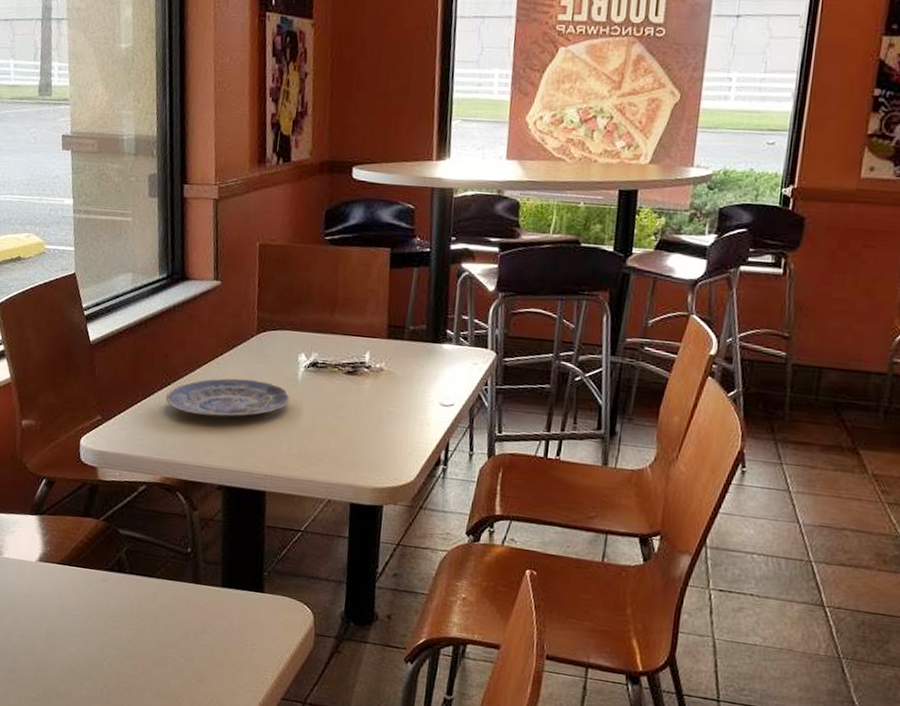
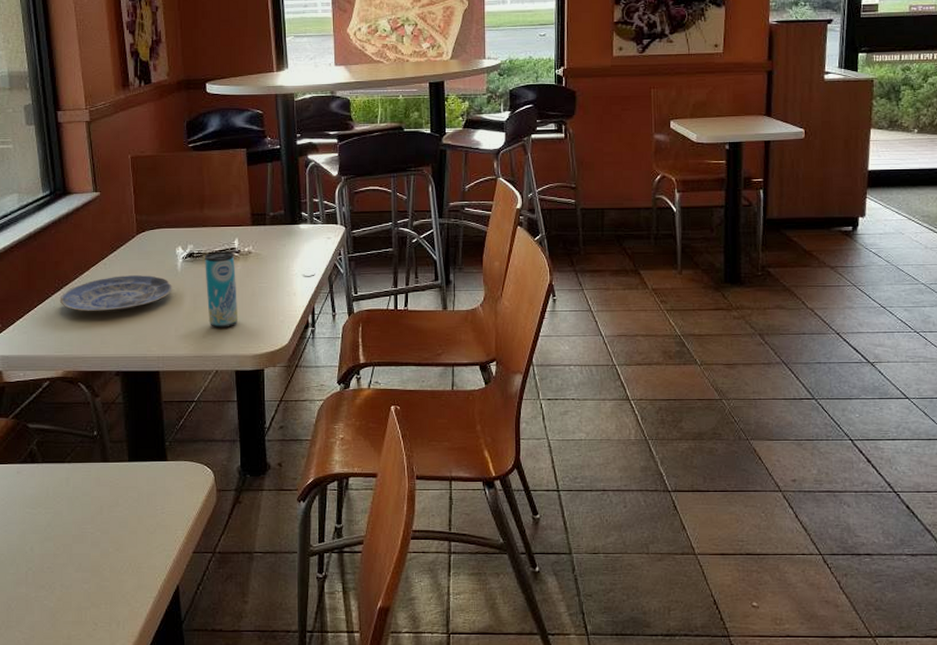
beverage can: none [326,363,364,453] -> present [205,251,239,329]

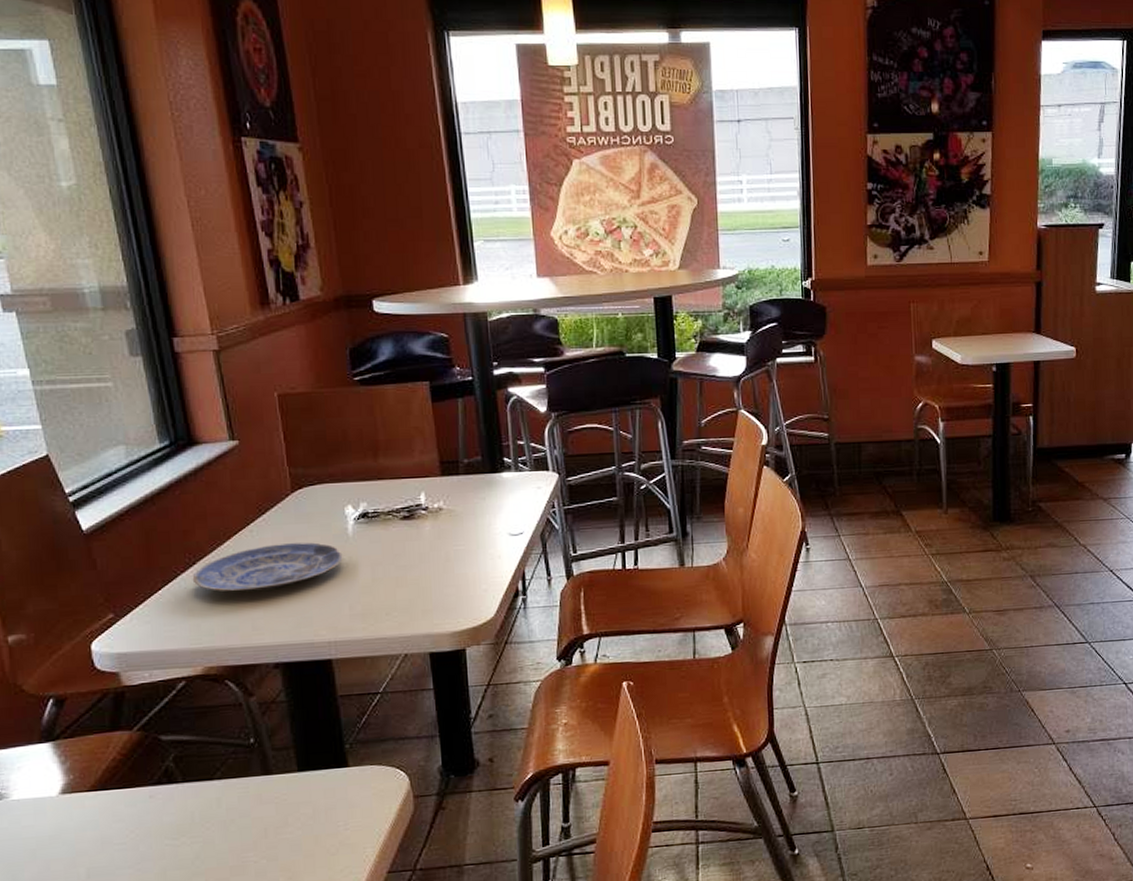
beverage can: present [205,251,239,329] -> none [383,508,430,603]

